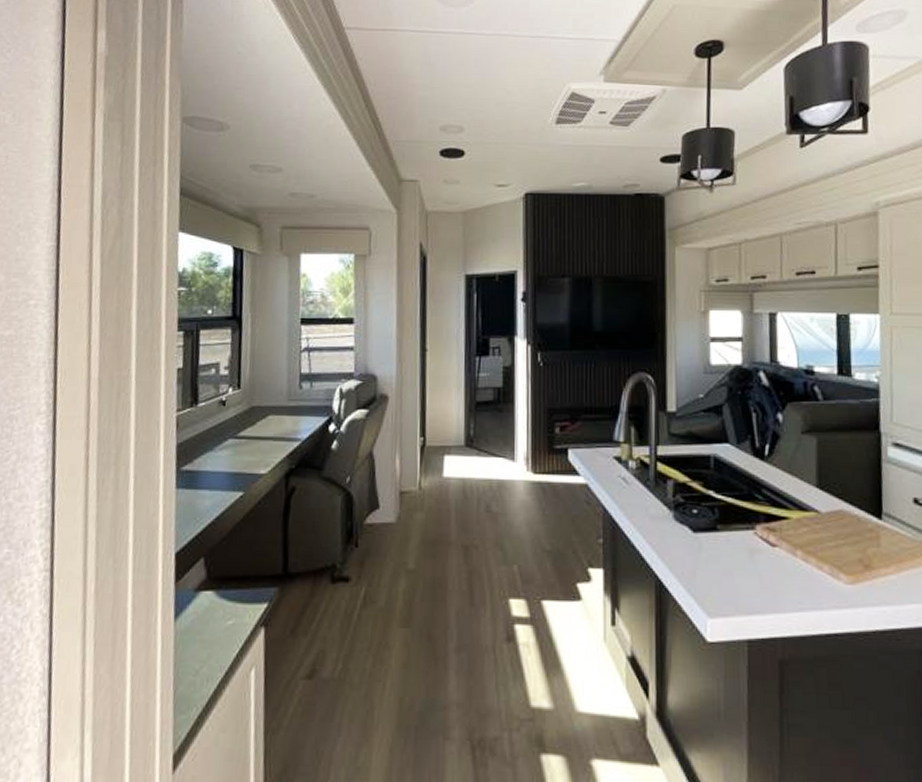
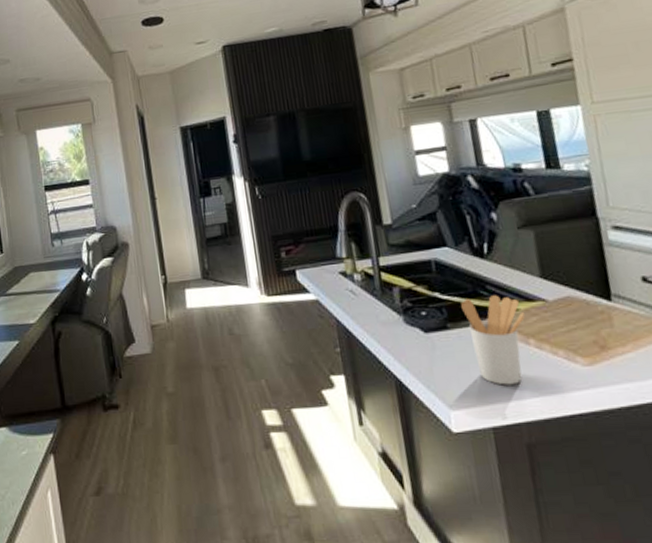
utensil holder: none [734,500,796,597] -> present [461,295,525,386]

